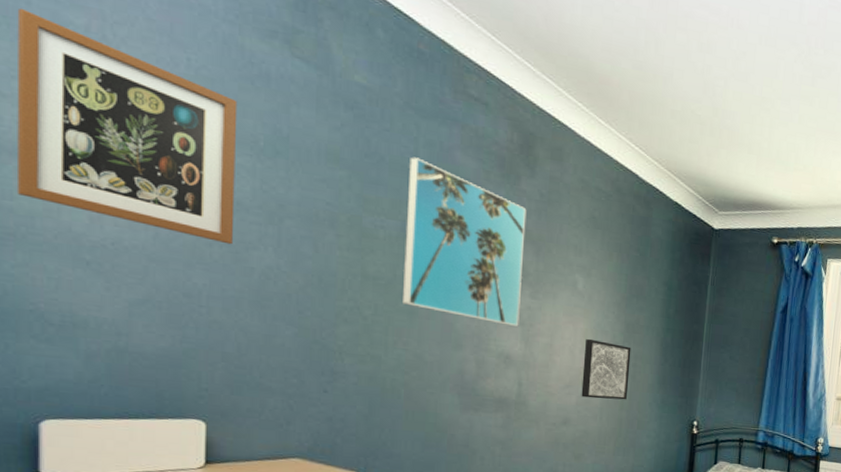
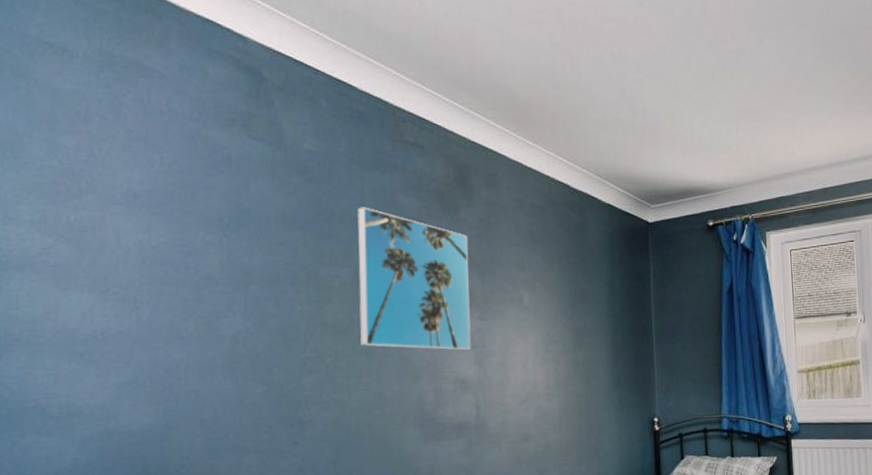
picture frame: present [16,8,238,245] -> none [21,142,206,317]
wall art: present [581,338,631,400] -> none [536,350,585,411]

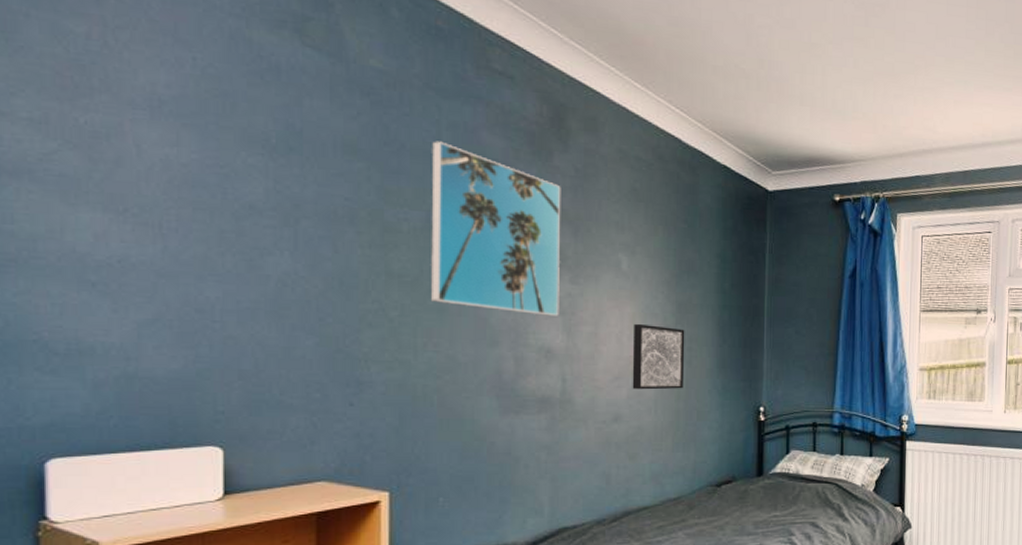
wall art: none [536,350,585,411] -> present [632,323,685,390]

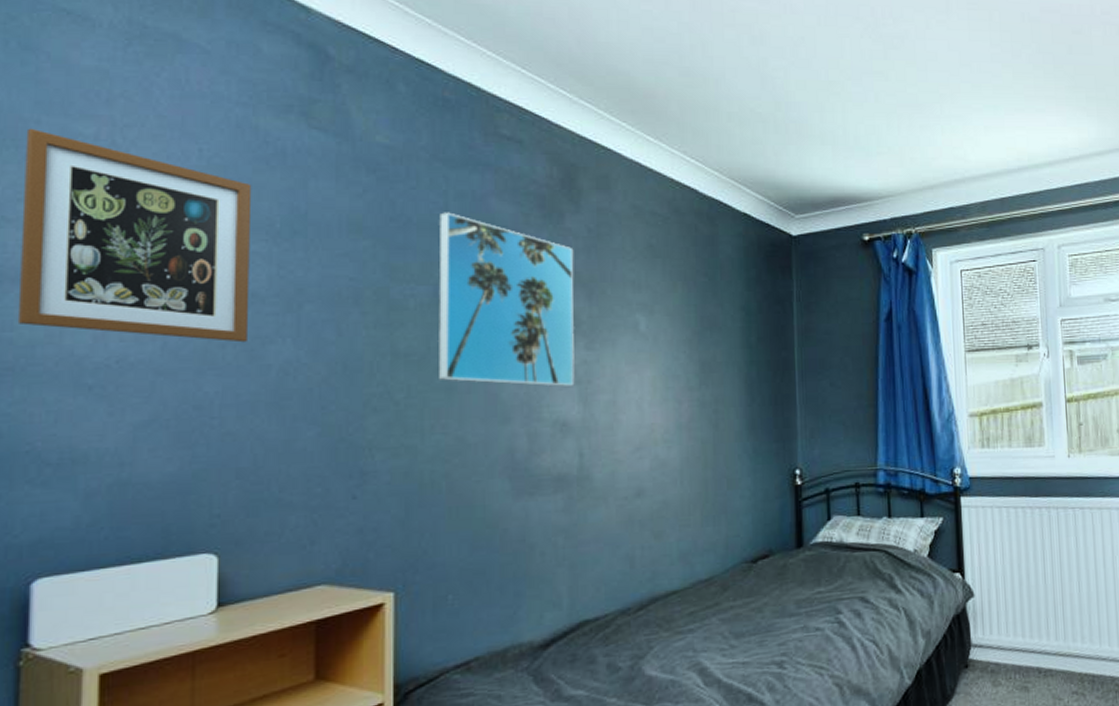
picture frame: none [15,21,247,252] -> present [17,128,252,343]
wall art: present [632,323,685,390] -> none [654,387,712,460]

